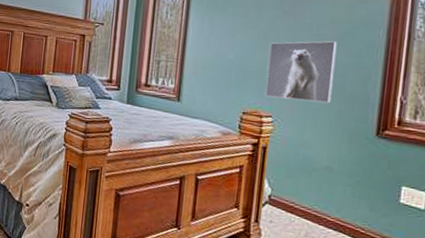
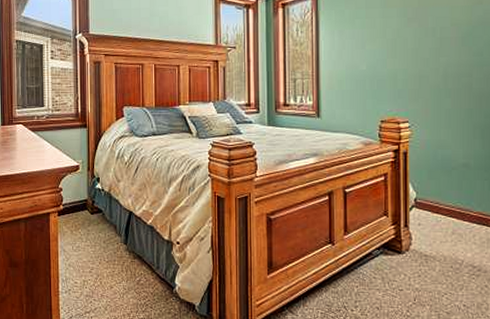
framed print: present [264,41,337,104] -> none [398,43,461,103]

